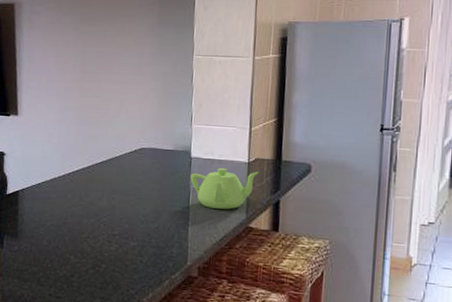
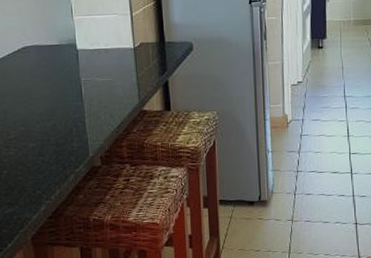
teapot: present [190,168,259,210] -> none [79,55,145,98]

